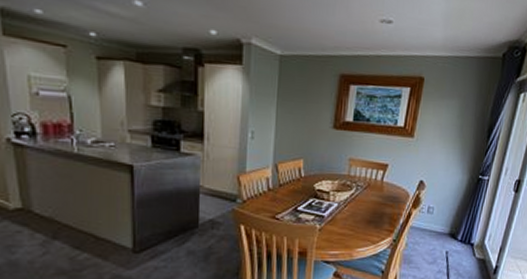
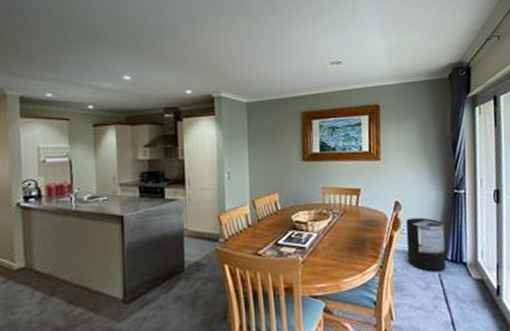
trash can: none [421,198,461,249] -> present [405,217,446,272]

